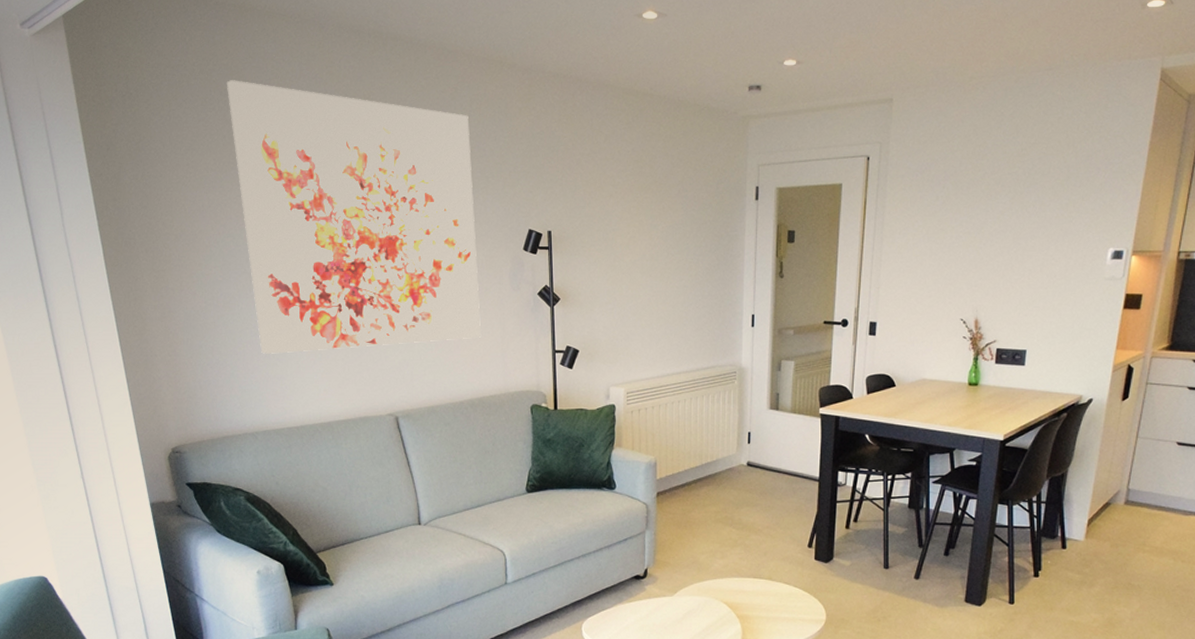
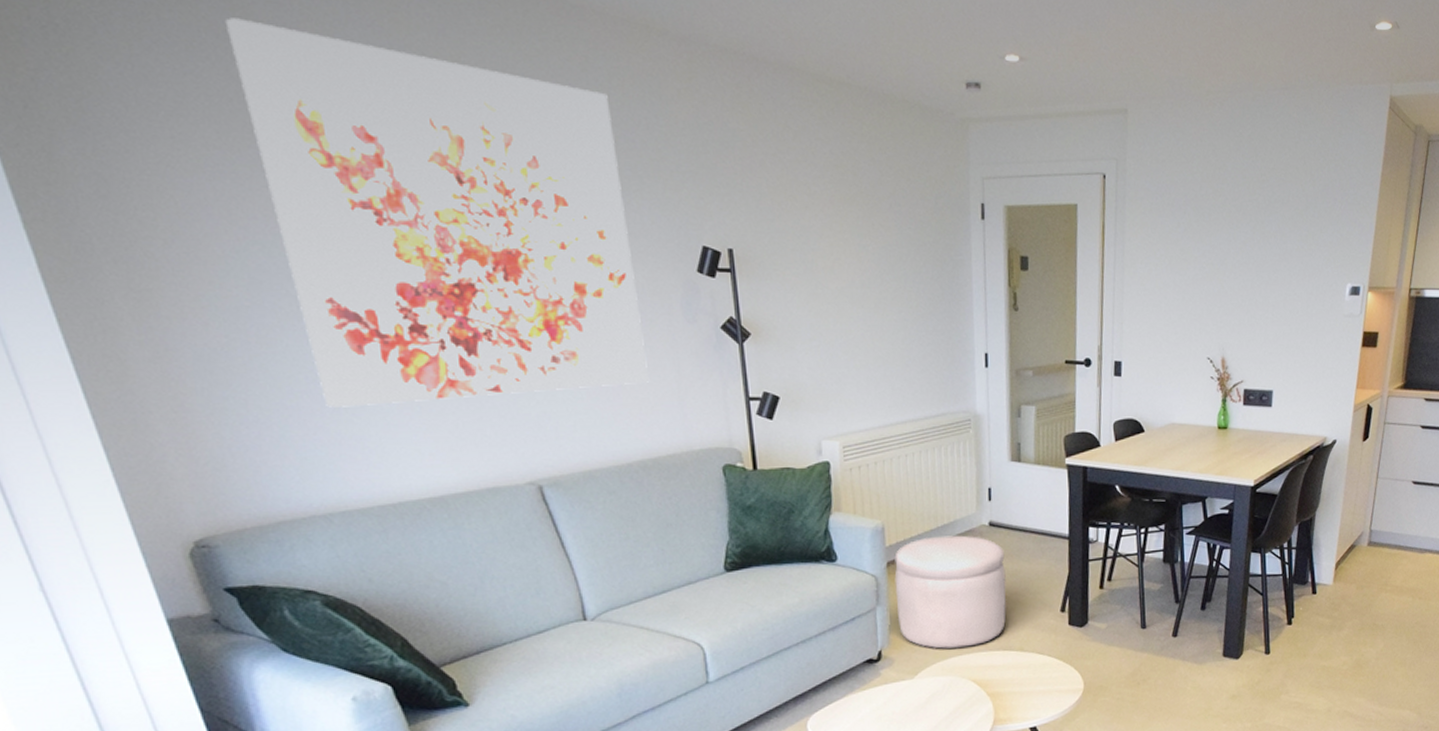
ottoman: none [662,472,759,572] -> present [894,535,1007,649]

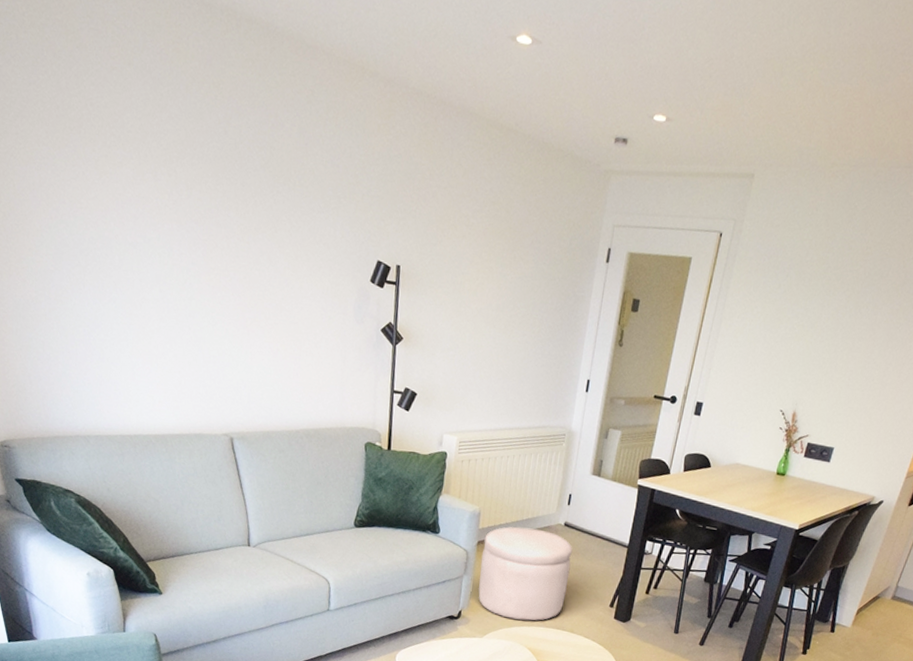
wall art: present [224,18,650,408] -> none [60,40,324,368]

